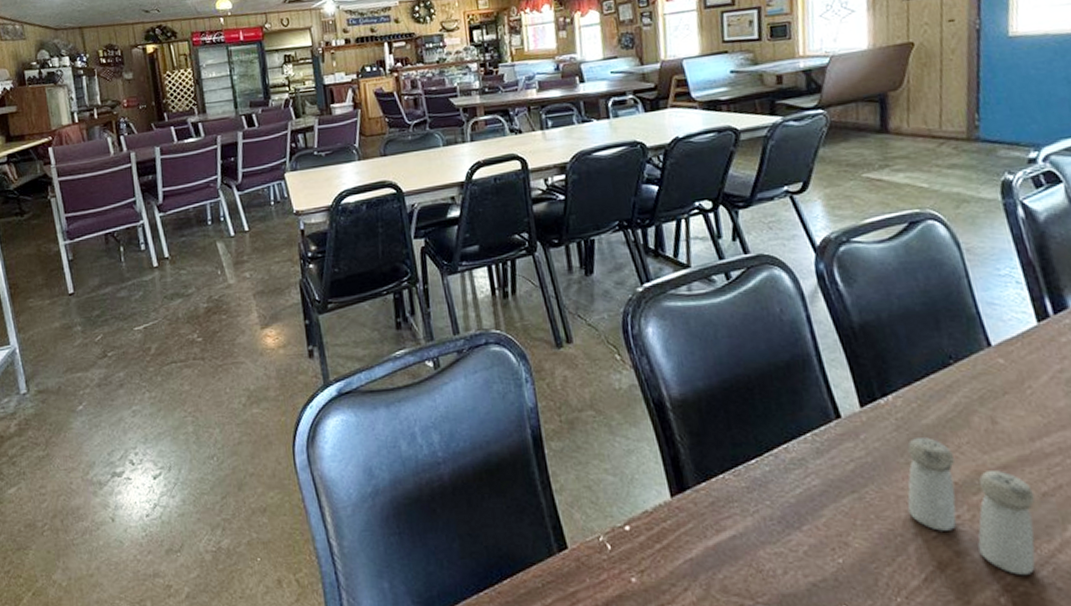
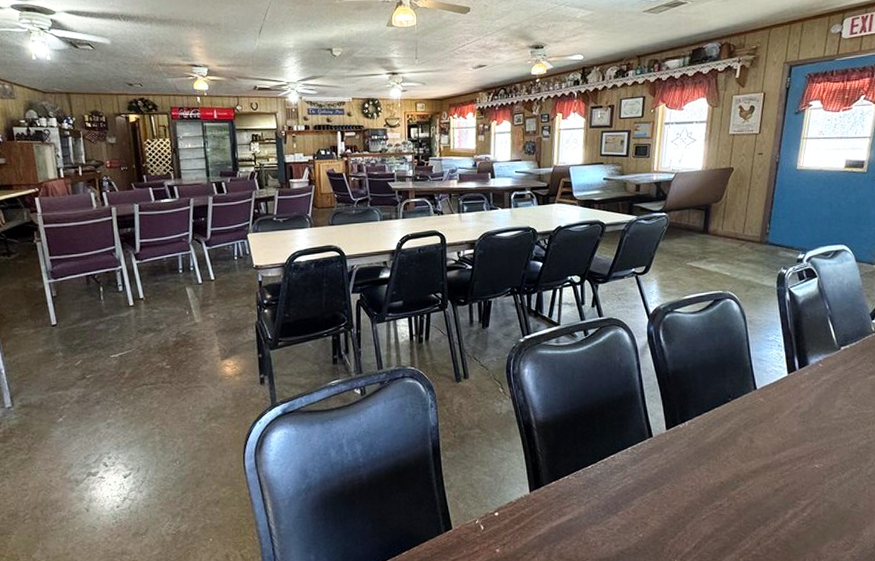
salt and pepper shaker: present [907,437,1036,575] -> none [689,451,771,543]

